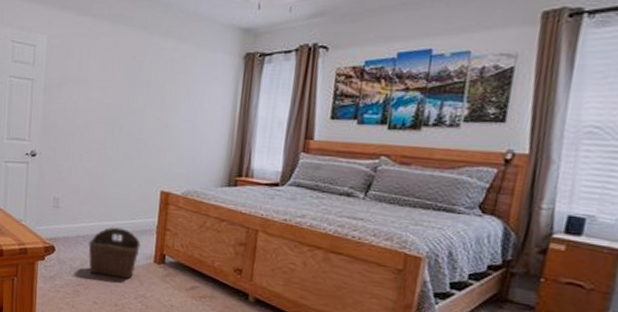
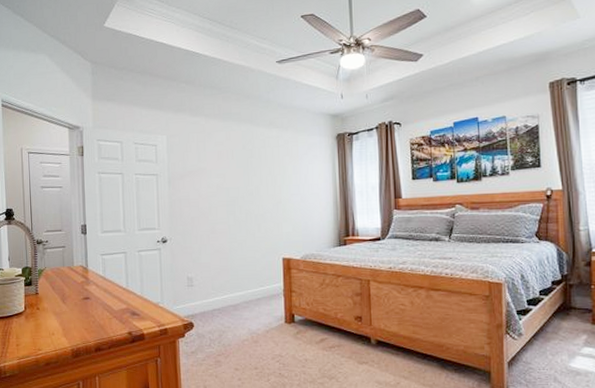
wicker basket: present [88,227,141,279] -> none [224,296,271,342]

